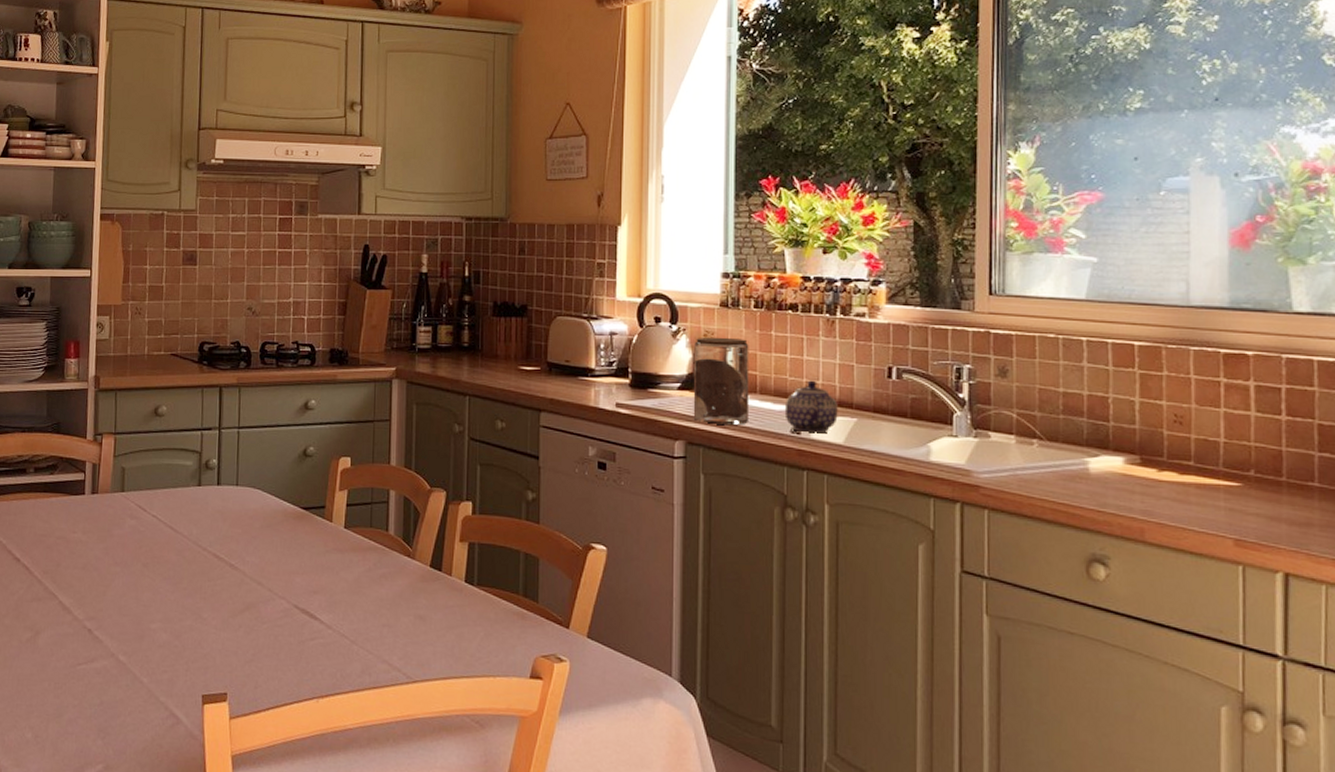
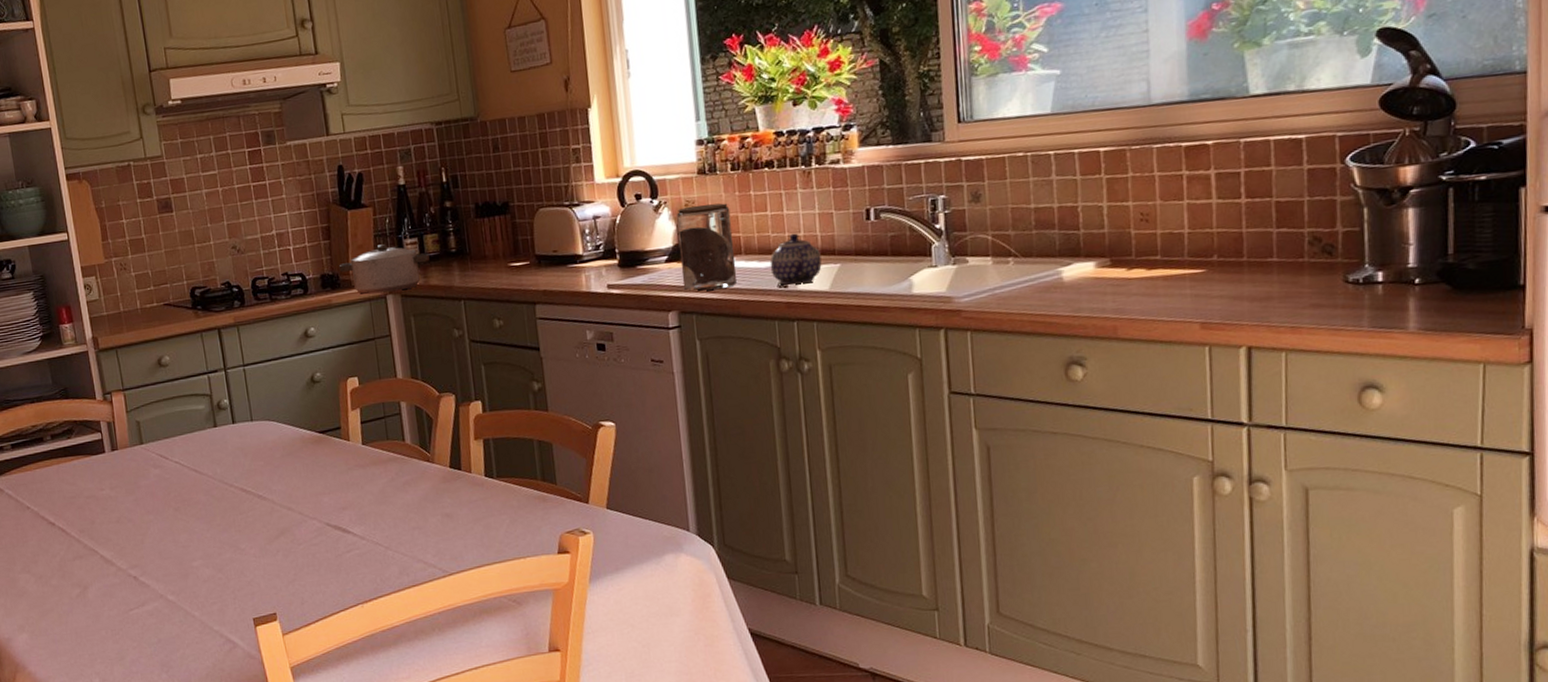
cooking pot: none [349,328,441,377] -> present [338,244,430,295]

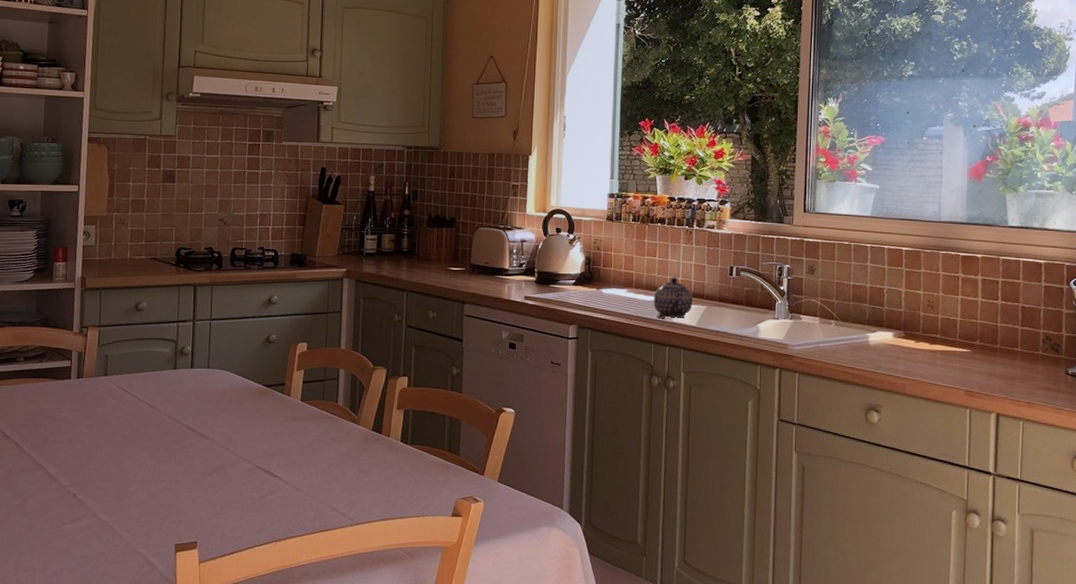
cooking pot: present [338,244,430,295] -> none [307,236,384,276]
jar: present [677,203,737,292] -> none [584,244,628,312]

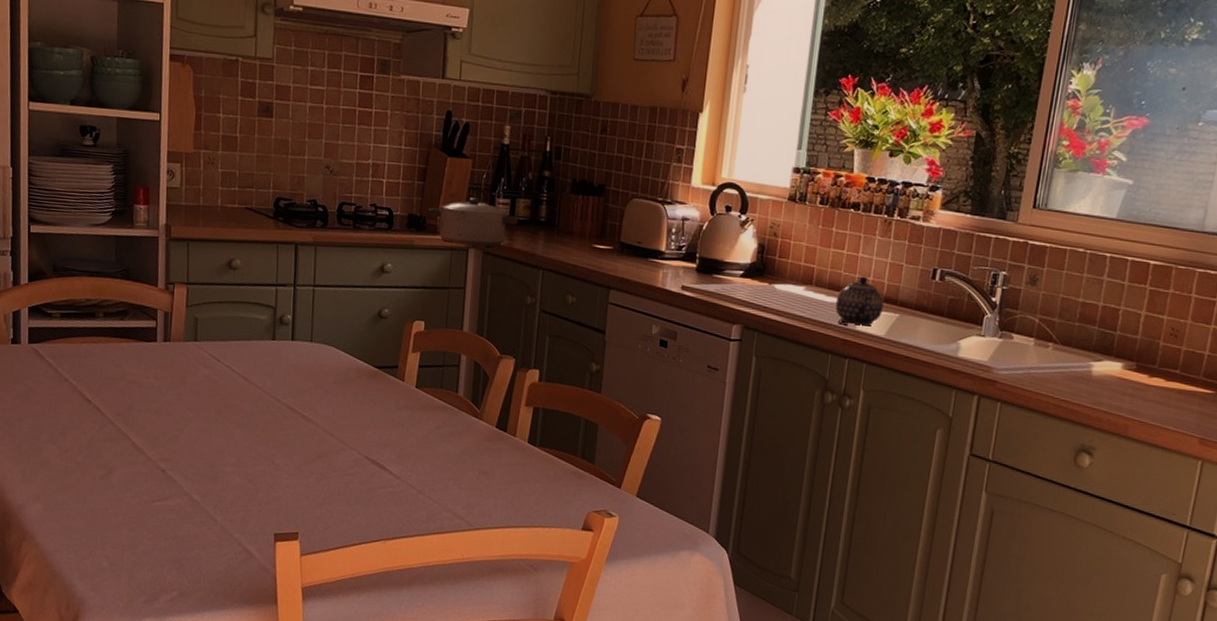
cooking pot: none [307,236,384,276] -> present [427,198,518,248]

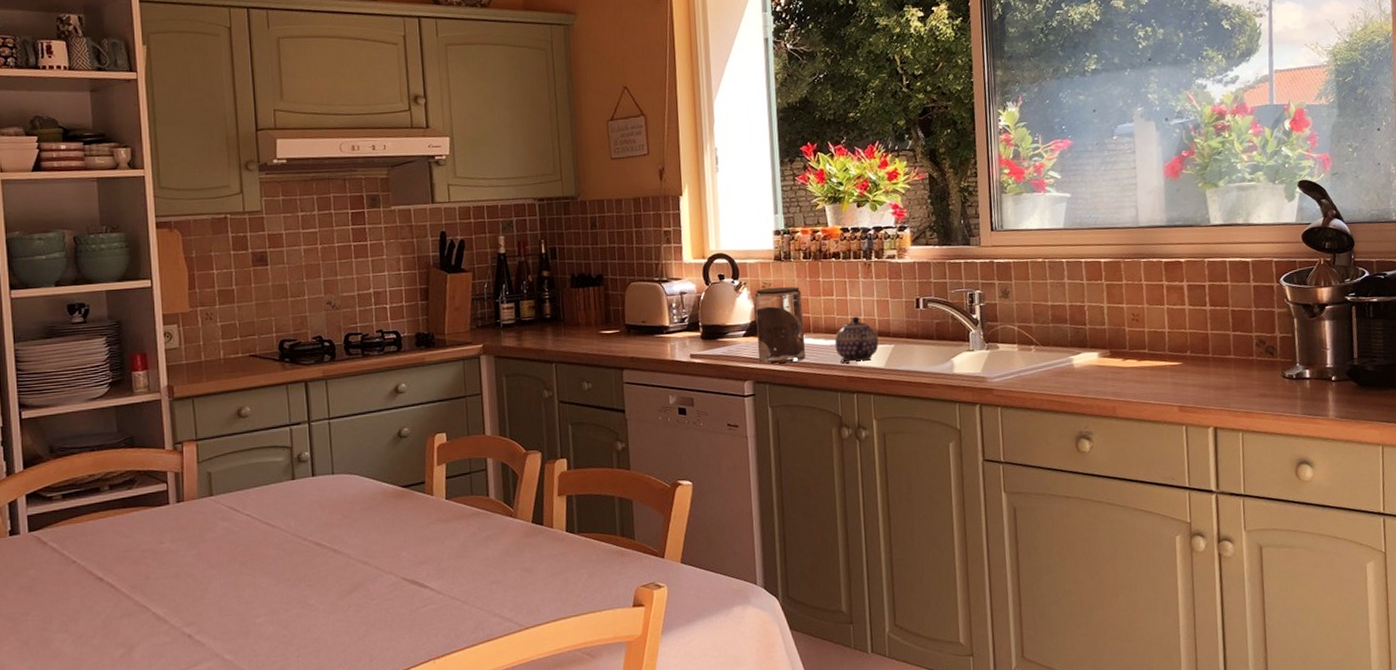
cooking pot: present [427,198,518,248] -> none [434,307,525,354]
jar: none [752,229,811,314] -> present [755,286,806,364]

